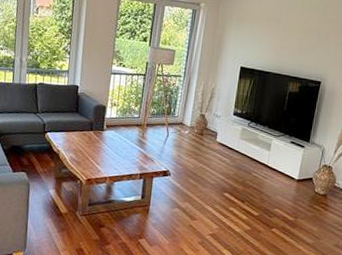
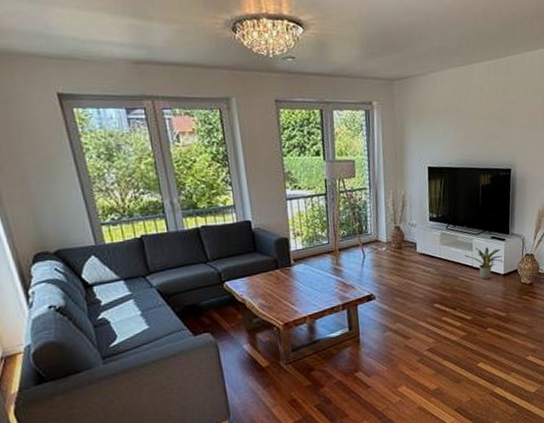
potted plant: none [261,149,300,181] -> present [464,247,504,280]

